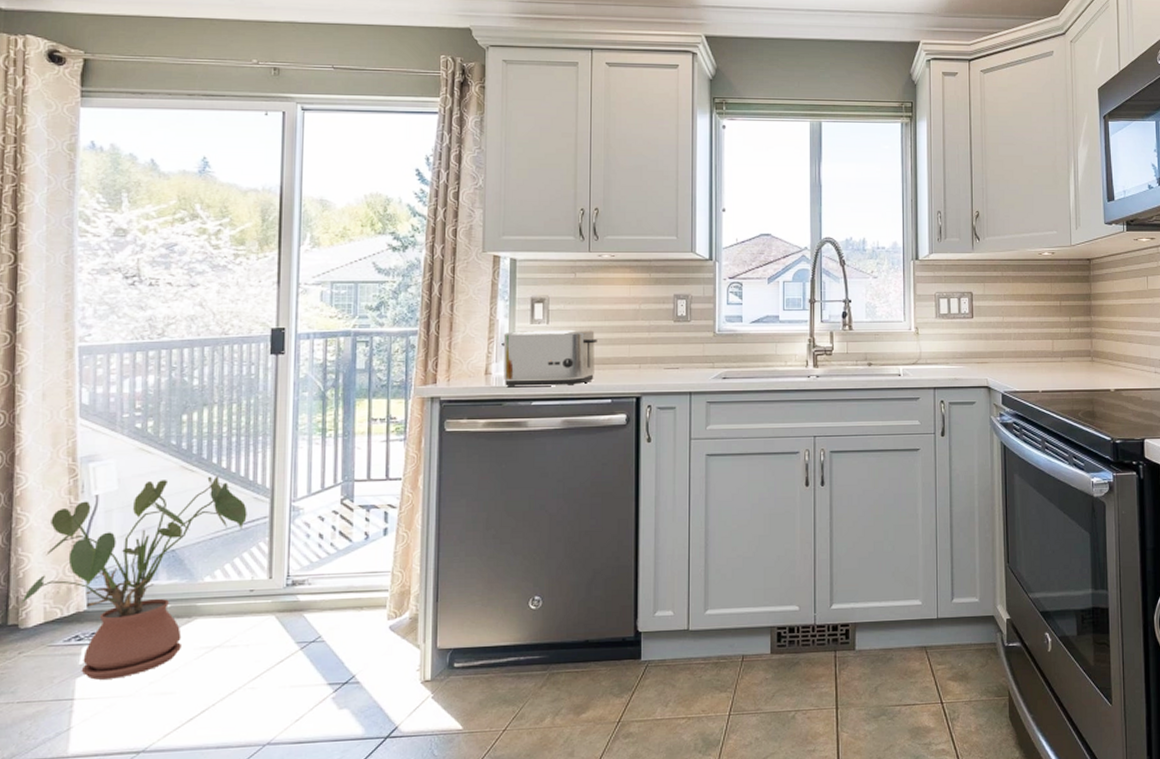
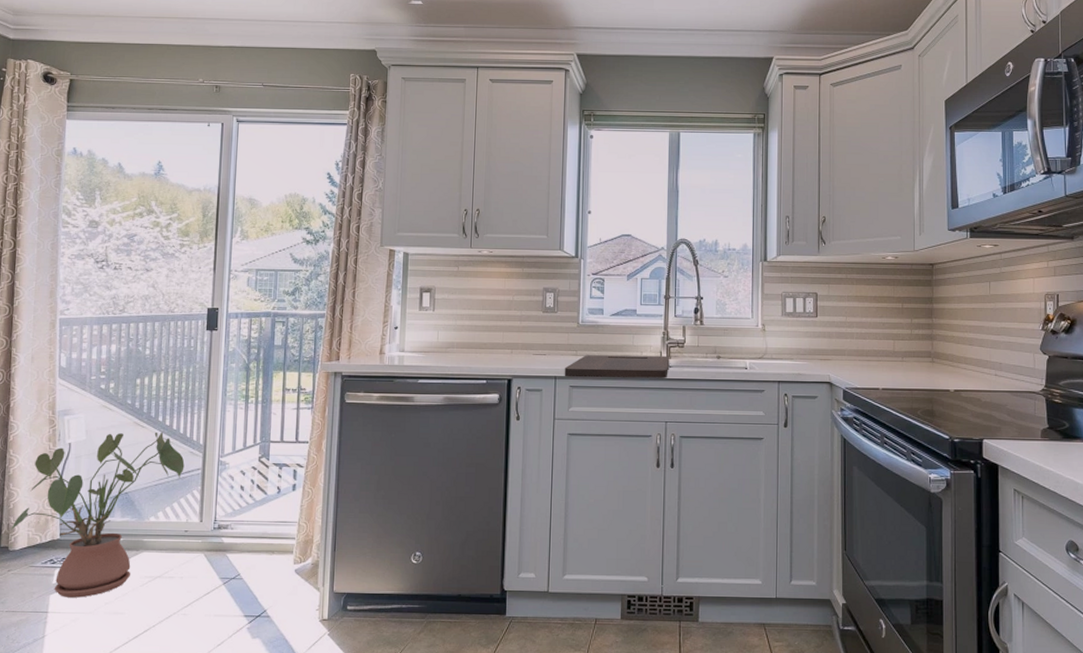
toaster: present [503,329,597,388] -> none [395,316,476,368]
cutting board: none [700,364,817,392] -> present [564,355,670,379]

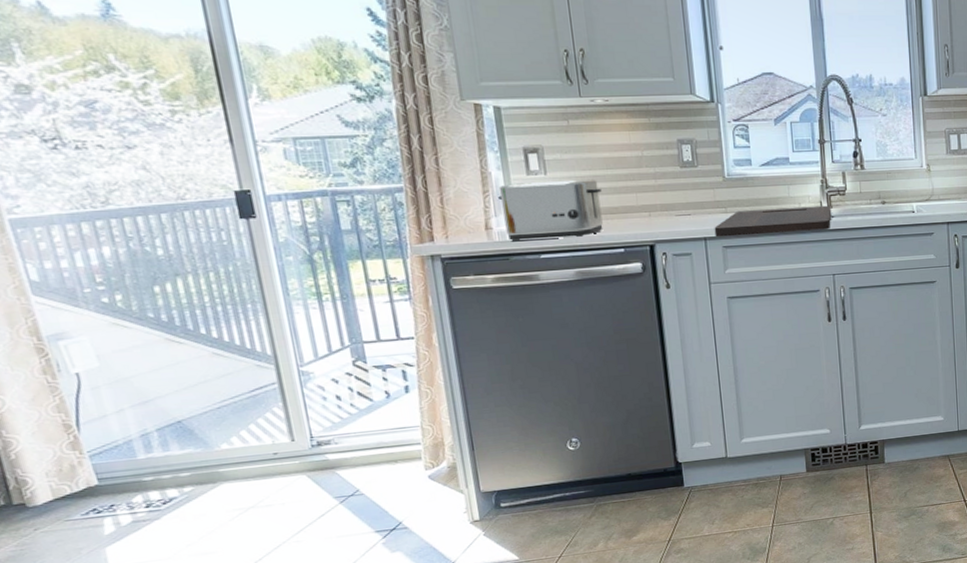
house plant: present [11,432,185,598] -> none [21,346,254,548]
toaster: none [395,316,476,368] -> present [498,179,603,242]

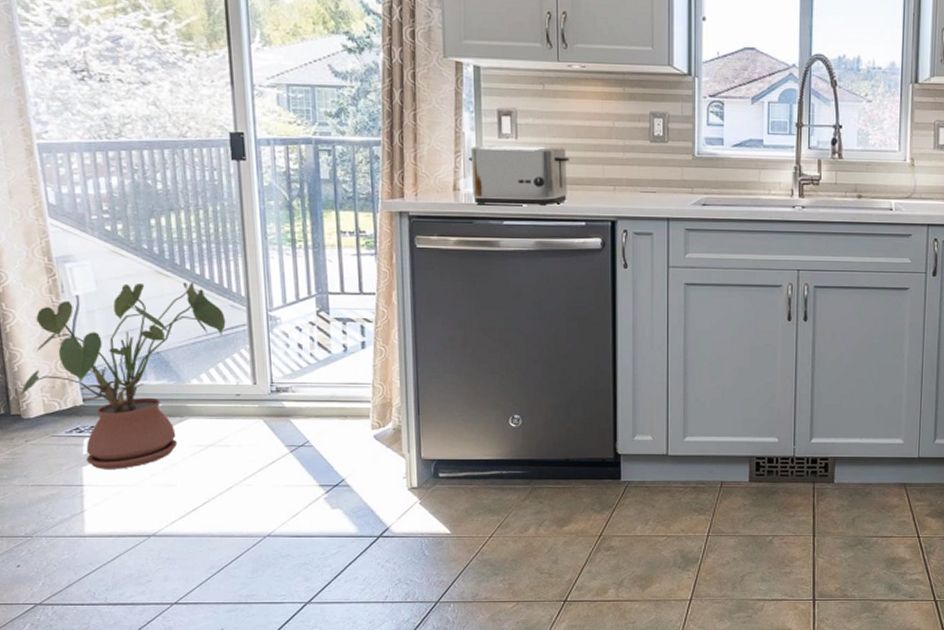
house plant: none [21,346,254,548] -> present [20,282,226,469]
cutting board: present [714,205,832,237] -> none [678,193,803,222]

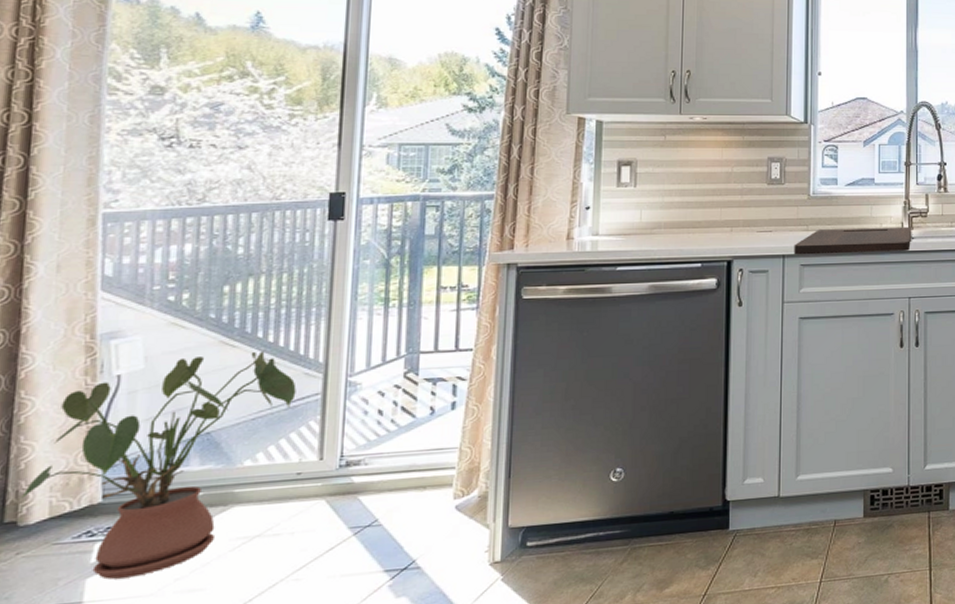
toaster: present [470,145,569,207] -> none [586,192,687,253]
cutting board: none [678,193,803,222] -> present [793,226,912,255]

